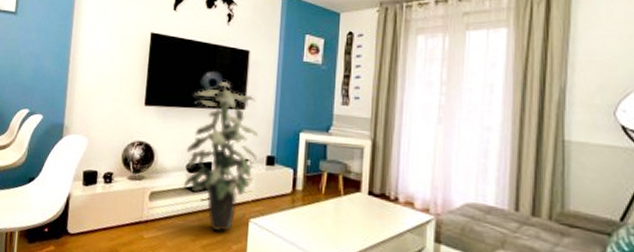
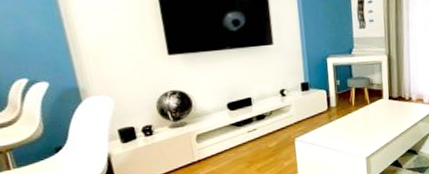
indoor plant: present [184,80,259,232] -> none [218,19,293,155]

